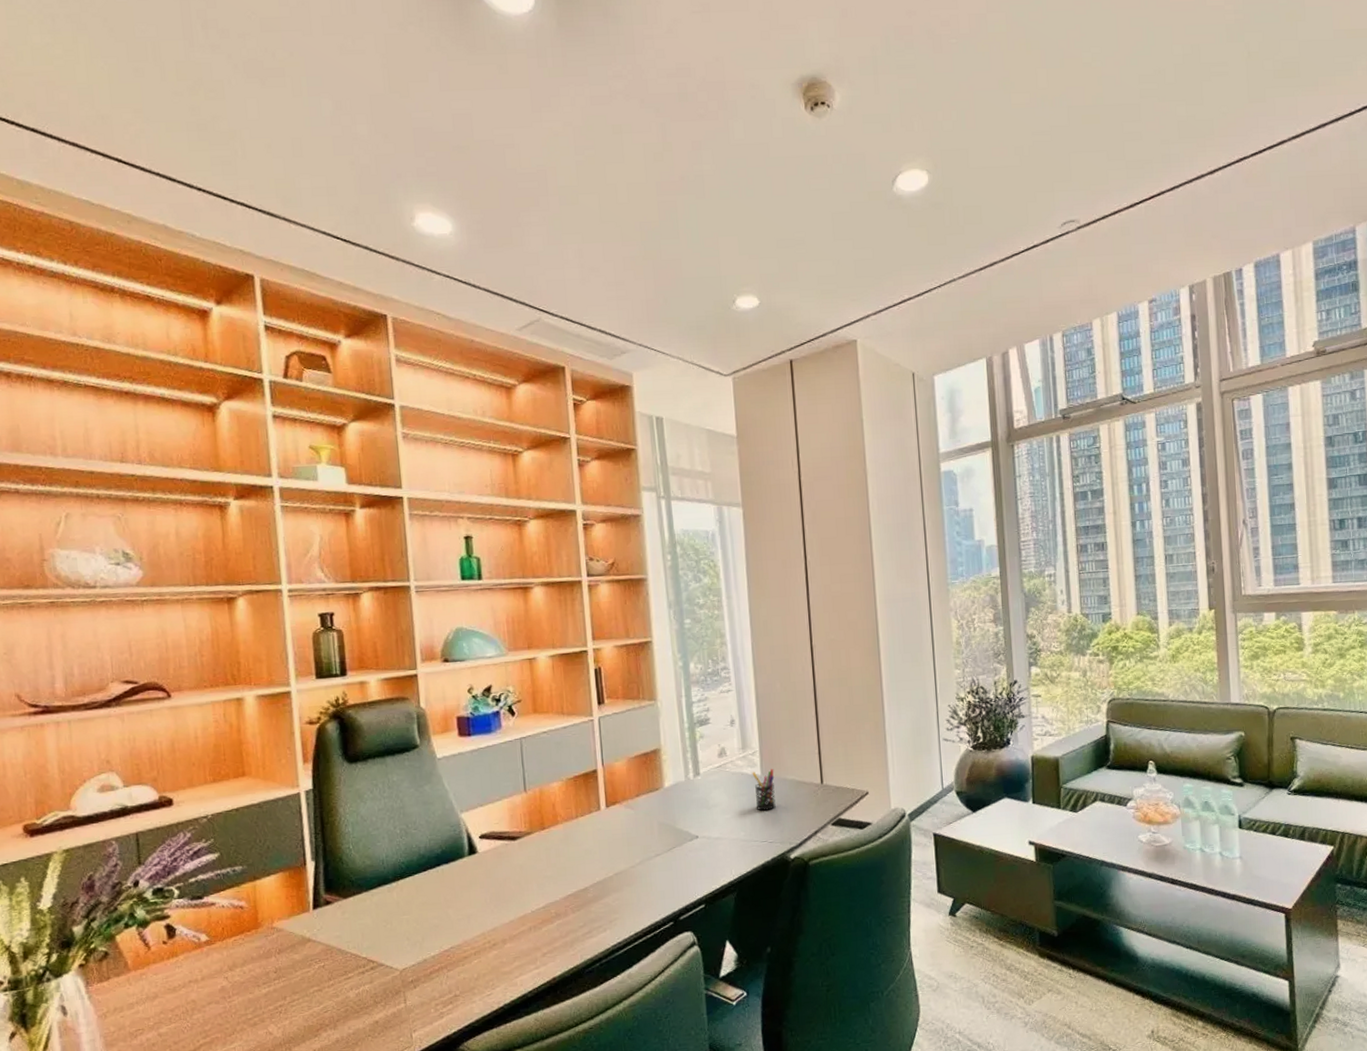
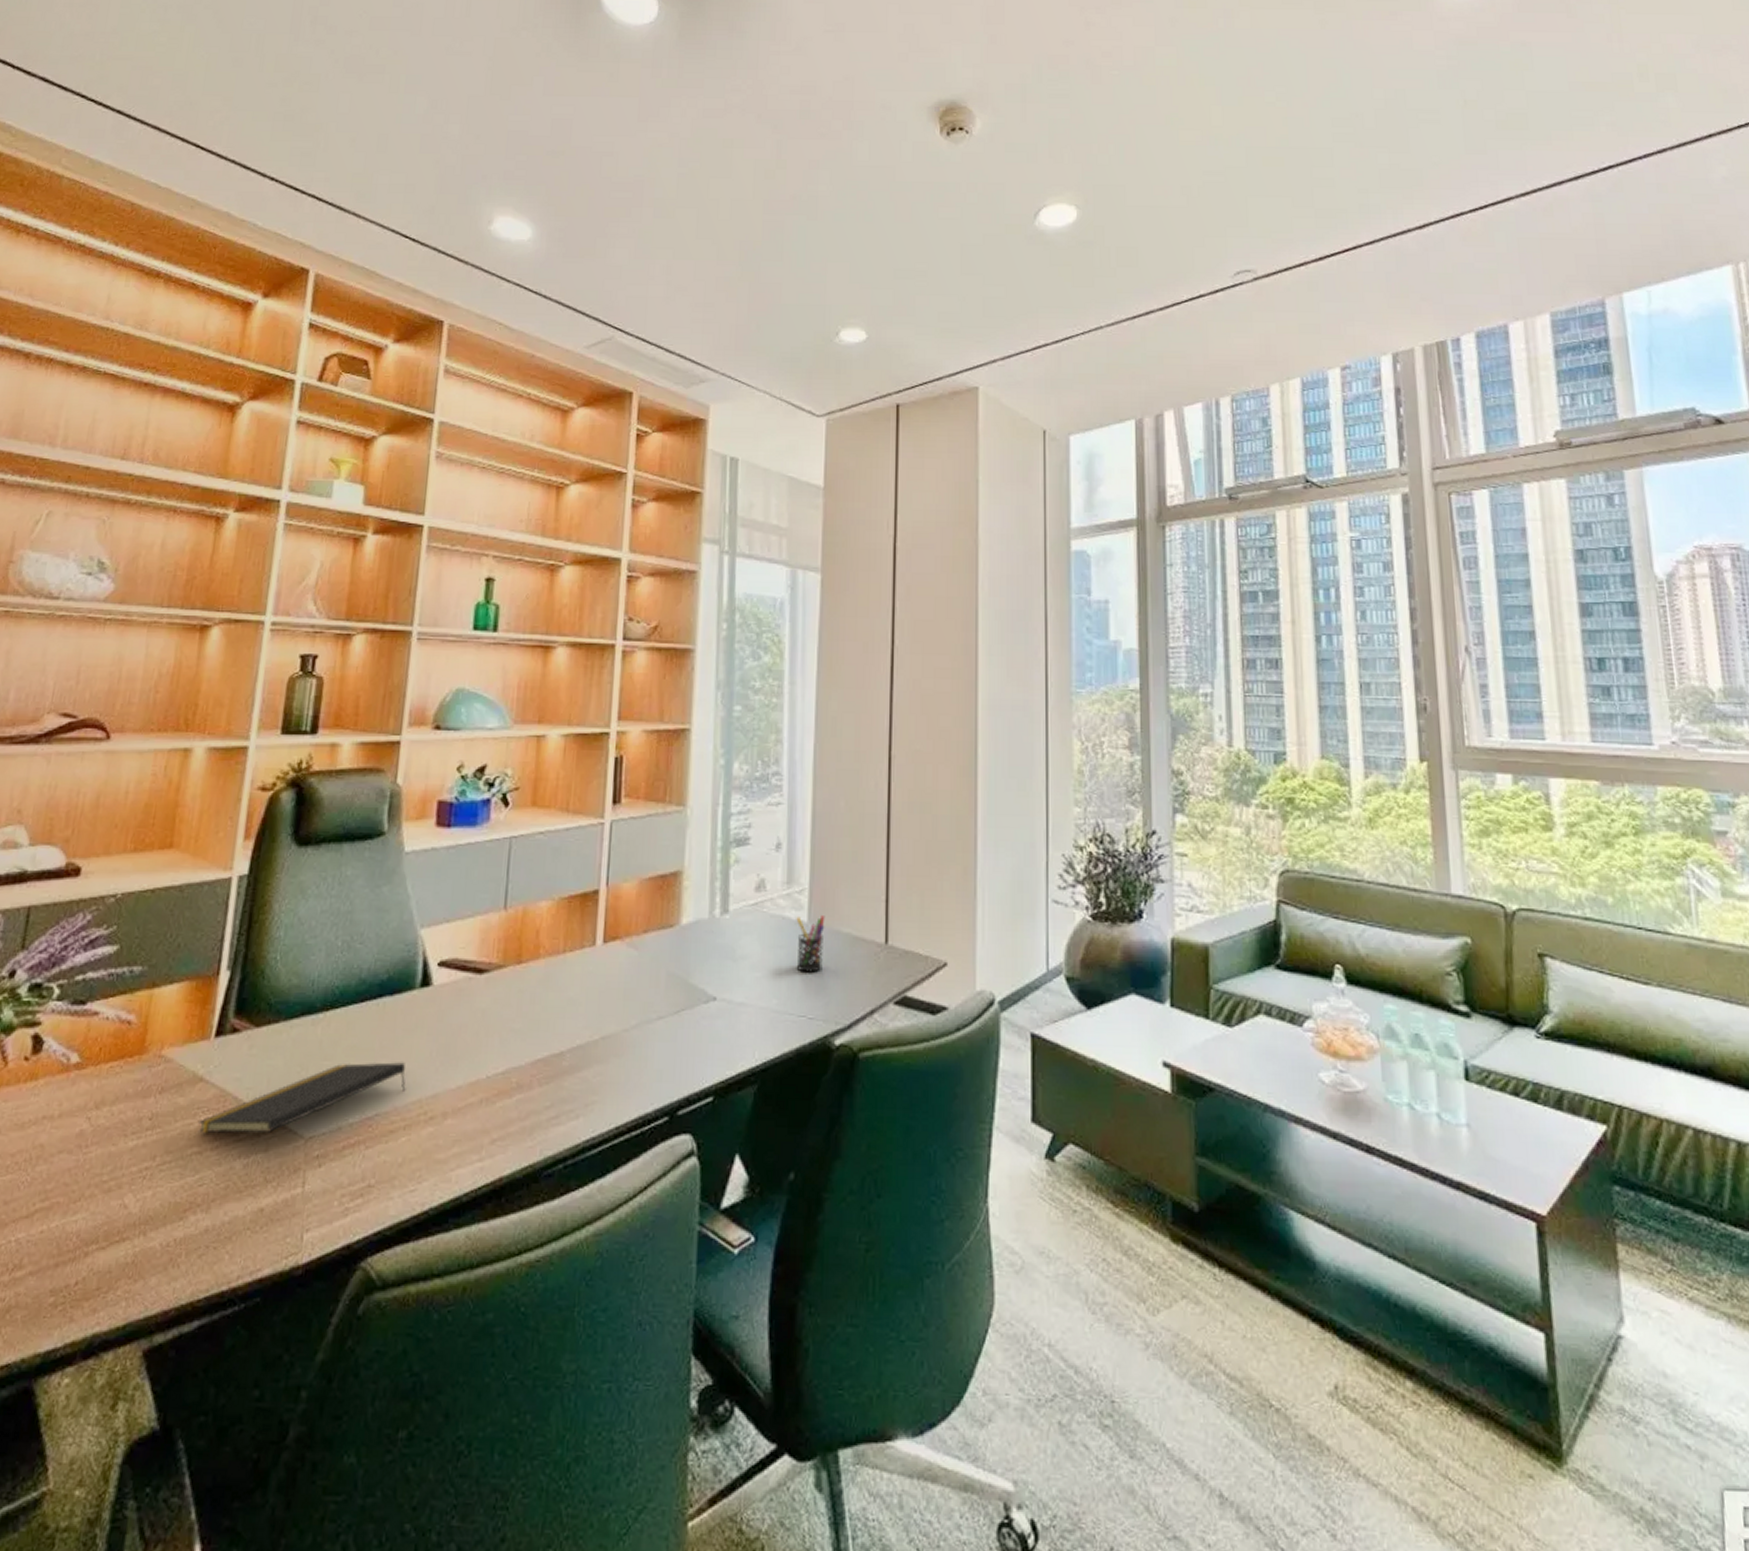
notepad: none [314,909,471,977] -> present [198,1062,406,1134]

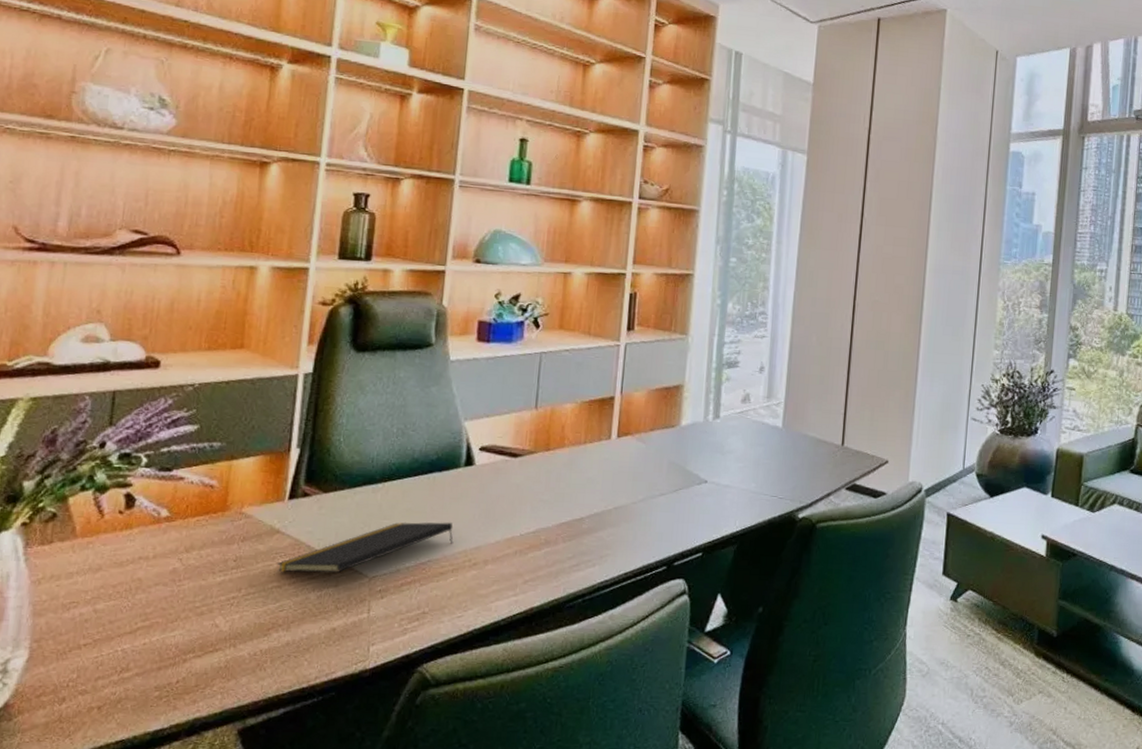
pen holder: present [796,916,825,973] -> none [772,423,796,465]

